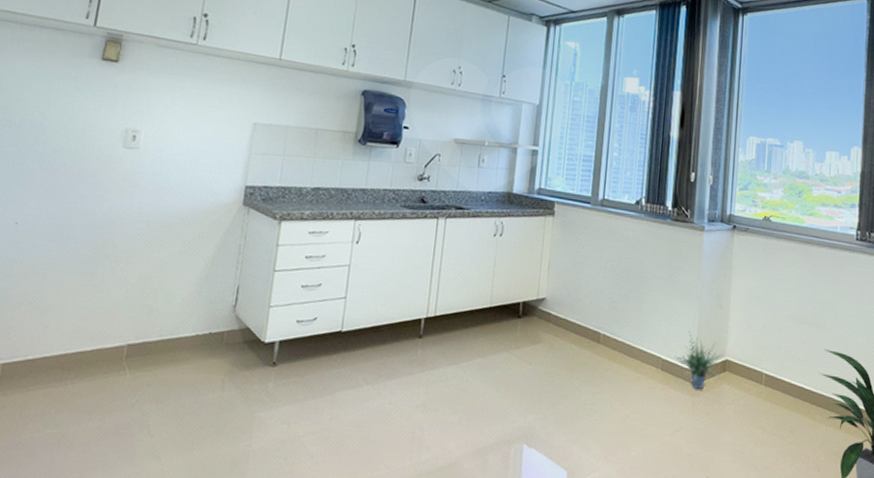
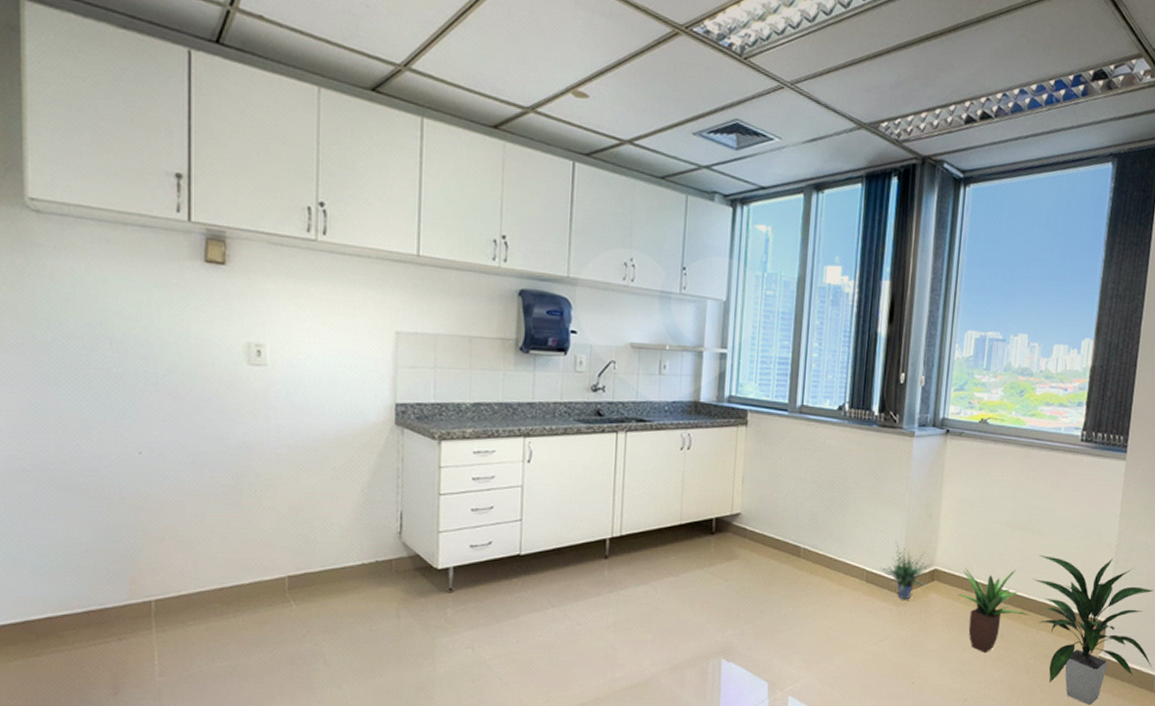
potted plant: none [748,360,818,448] -> present [957,568,1030,652]

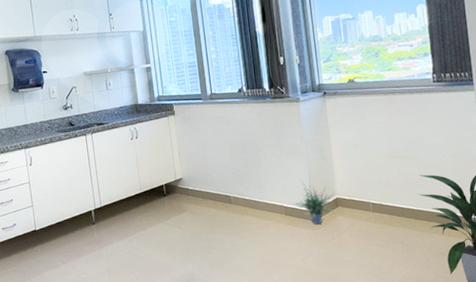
potted plant: present [957,568,1030,652] -> none [359,189,421,257]

